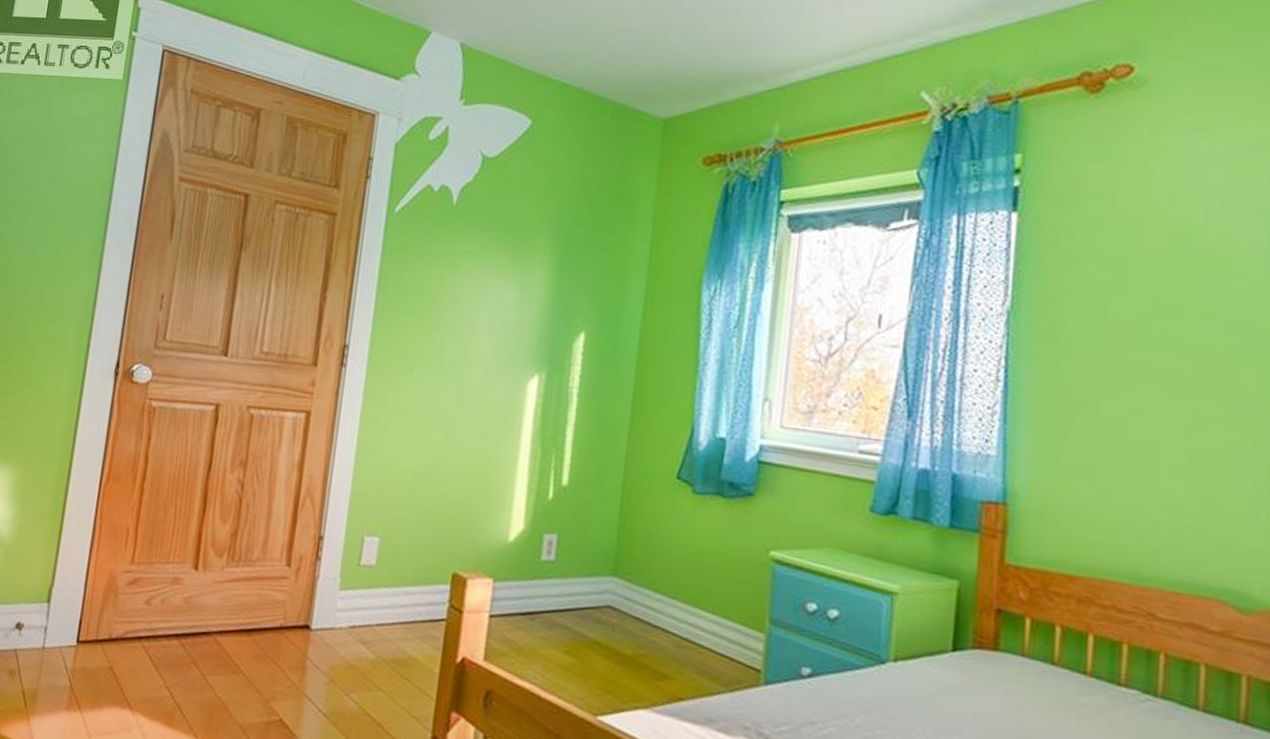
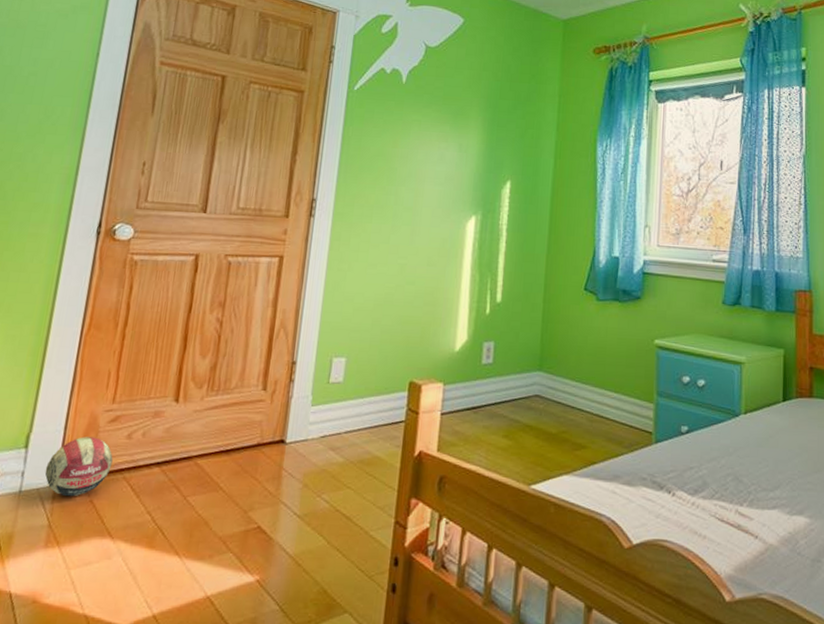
ball: none [66,597,132,660] -> present [45,436,113,497]

